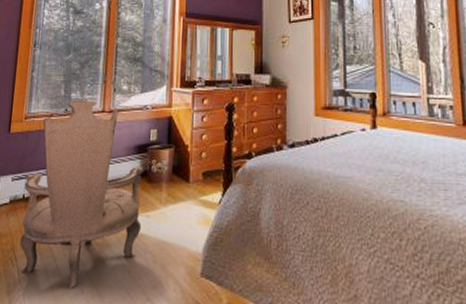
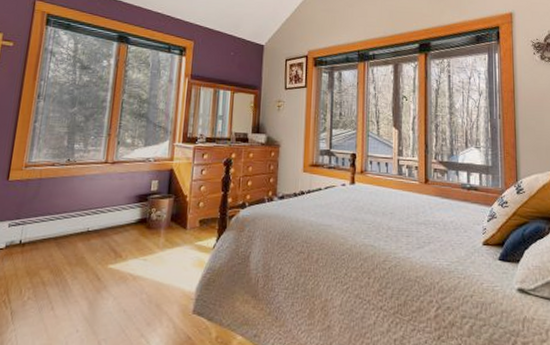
armchair: present [20,100,145,288] -> none [13,151,144,327]

